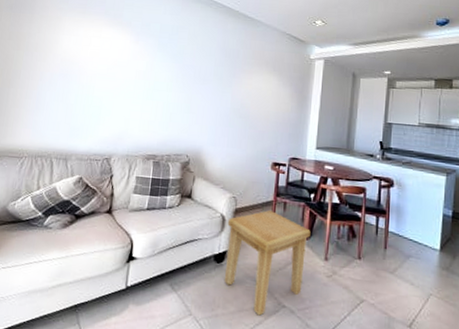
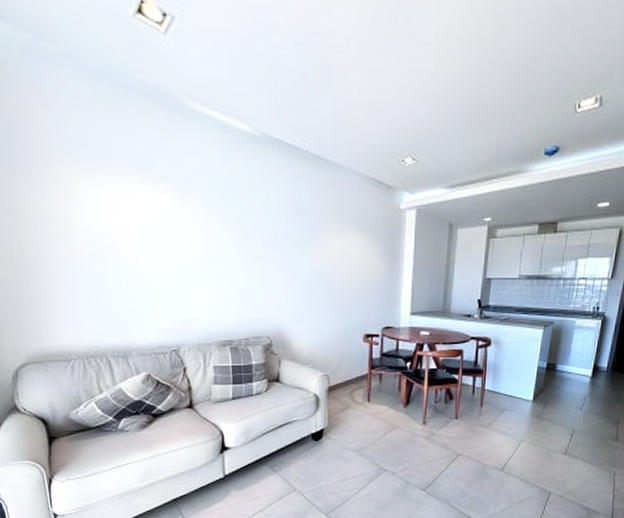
side table: present [224,210,311,316] -> none [322,384,408,481]

